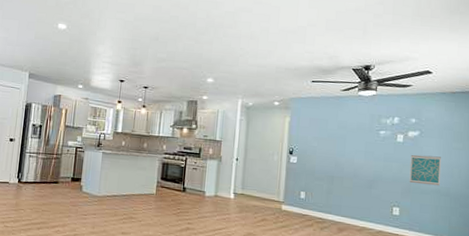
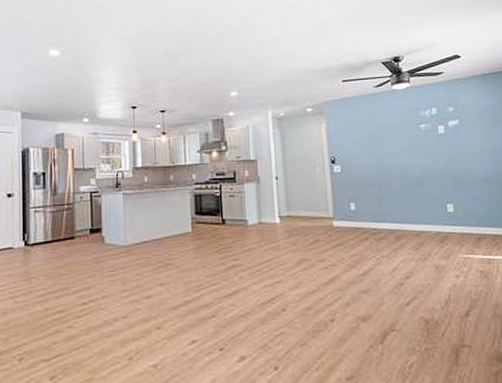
wall art: present [409,155,442,186] -> none [454,143,489,175]

